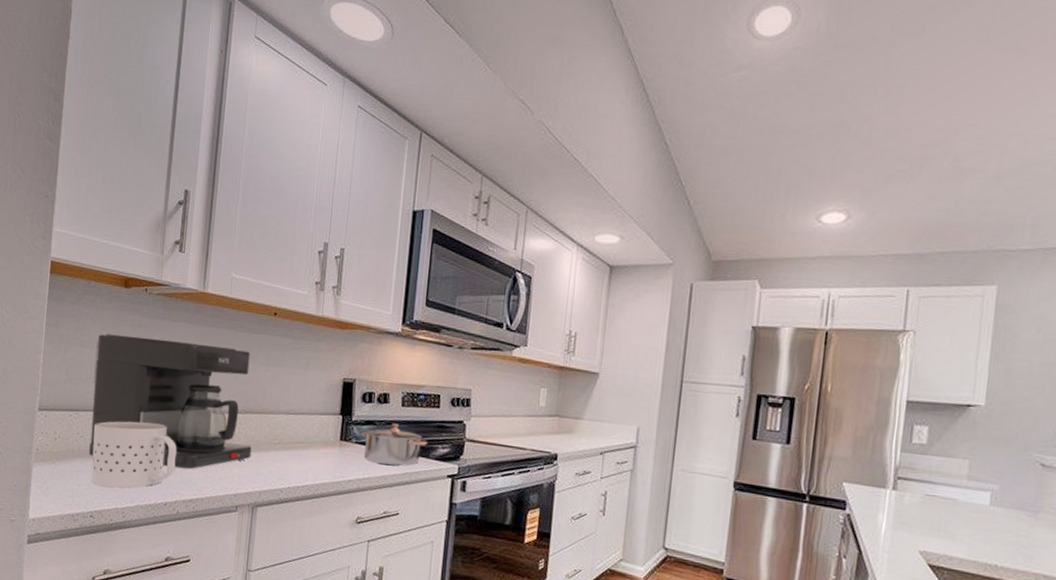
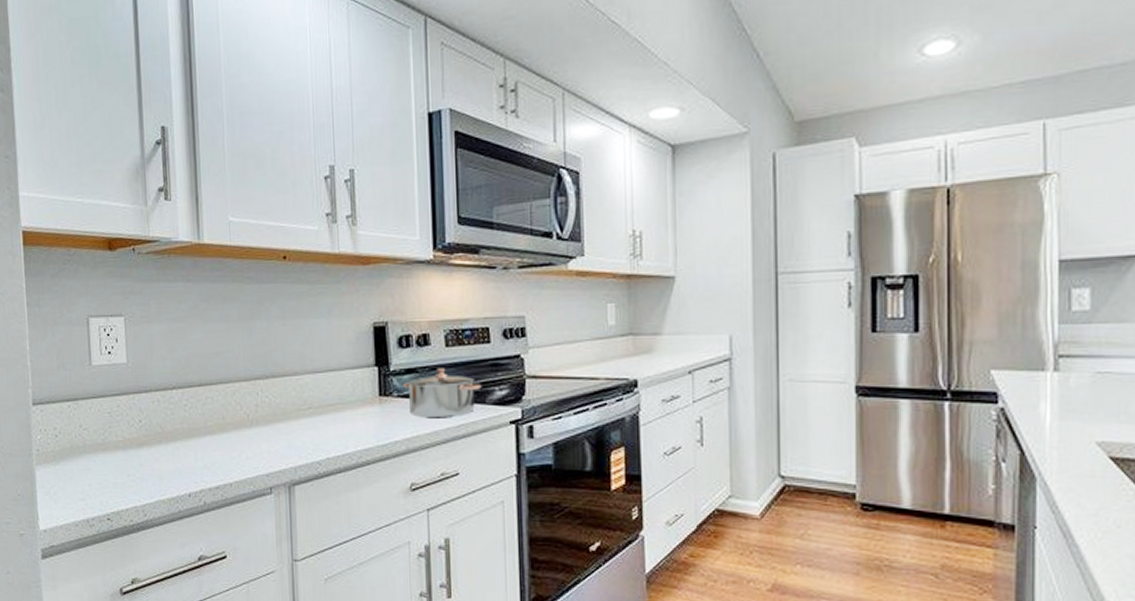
coffee maker: present [88,333,252,470] -> none [87,304,280,452]
mug: present [91,421,177,488] -> none [97,403,195,483]

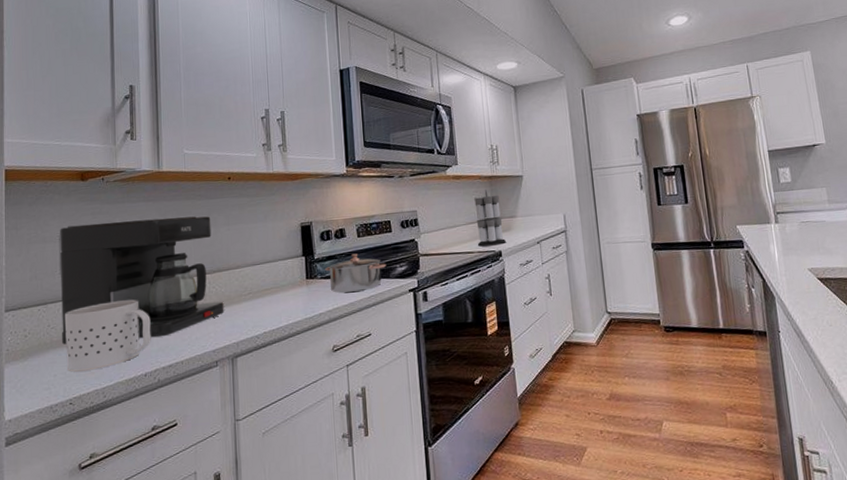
coffee maker: none [87,304,280,452] -> present [59,216,224,345]
mug: none [97,403,195,483] -> present [64,299,151,372]
spice rack: none [604,293,644,372] -> present [474,189,506,247]

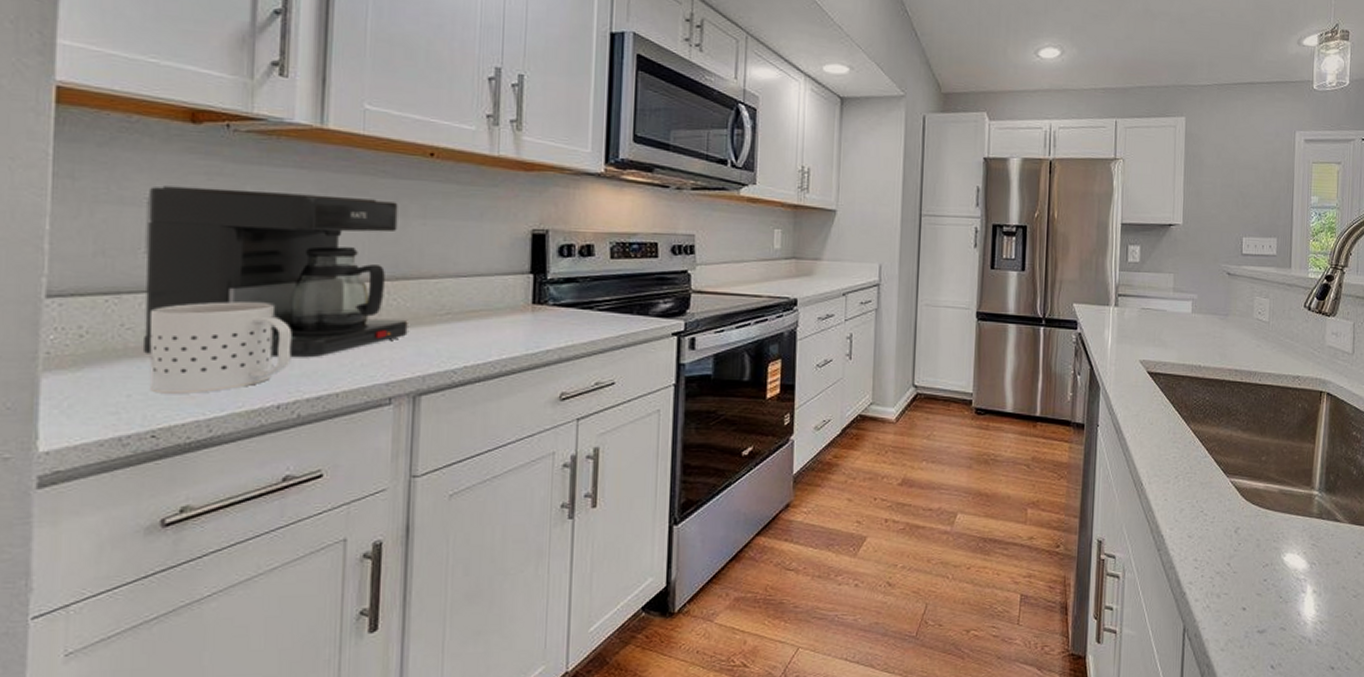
cooking pot: present [325,253,387,294] -> none [560,279,646,328]
spice rack: present [474,189,506,247] -> none [768,221,804,291]

